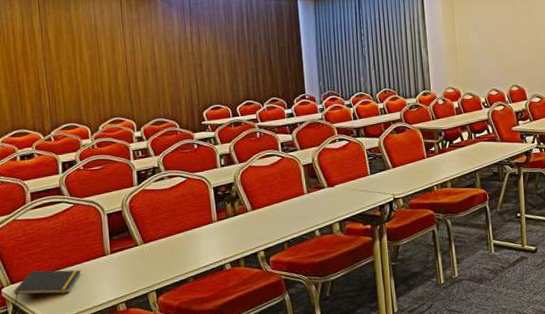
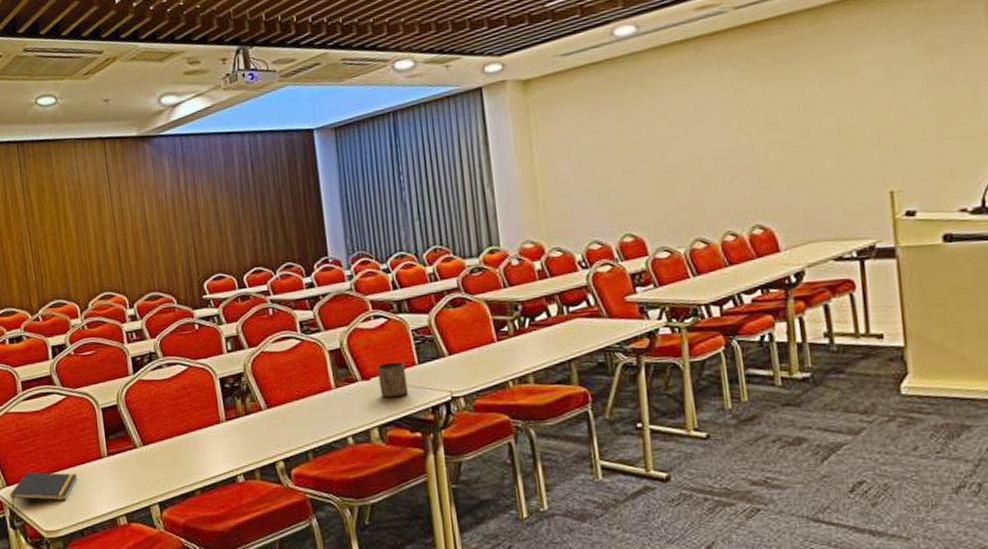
cup: none [339,173,362,200] -> present [376,361,408,398]

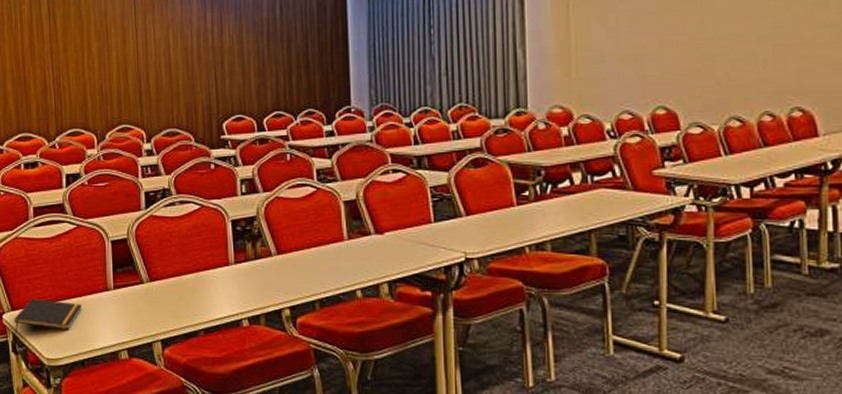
cup: present [376,361,408,398] -> none [391,218,421,254]

